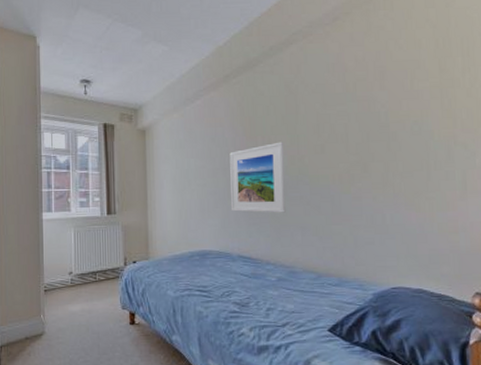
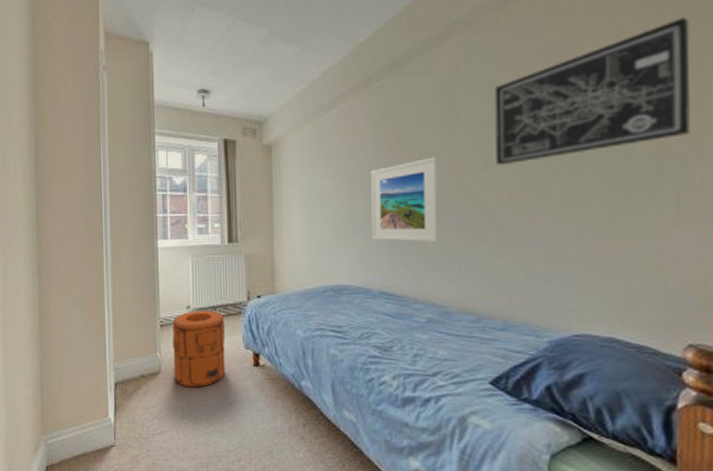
trash can: none [56,276,104,347] -> present [172,311,225,388]
wall art: none [327,37,471,150] -> present [494,16,691,166]

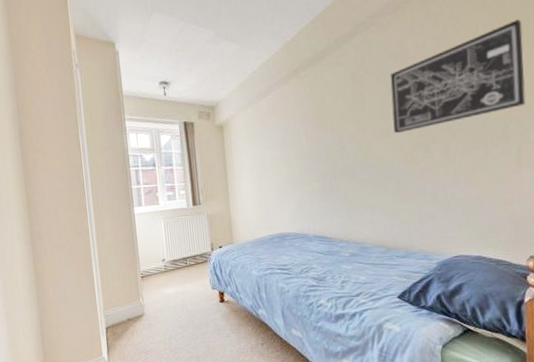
trash can: present [172,311,225,388] -> none [151,261,198,325]
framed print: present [371,156,439,242] -> none [302,129,356,196]

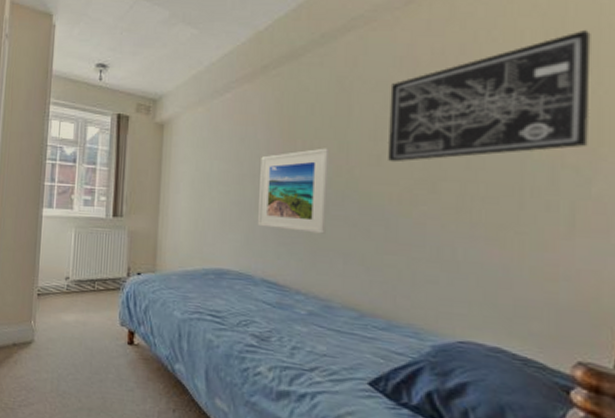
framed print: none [302,129,356,196] -> present [258,148,330,234]

